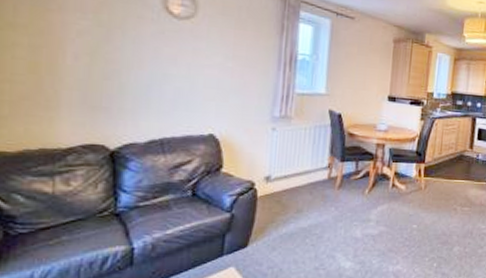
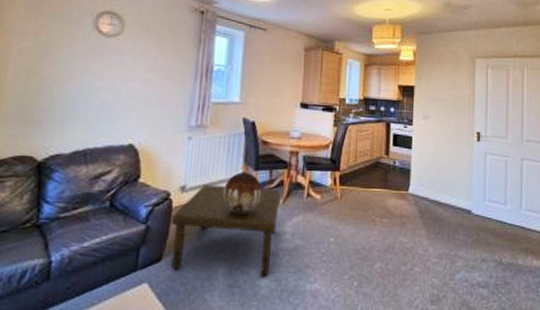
coffee table: none [256,175,367,260] -> present [171,184,282,277]
decorative sphere: none [309,163,348,203] -> present [223,172,262,214]

